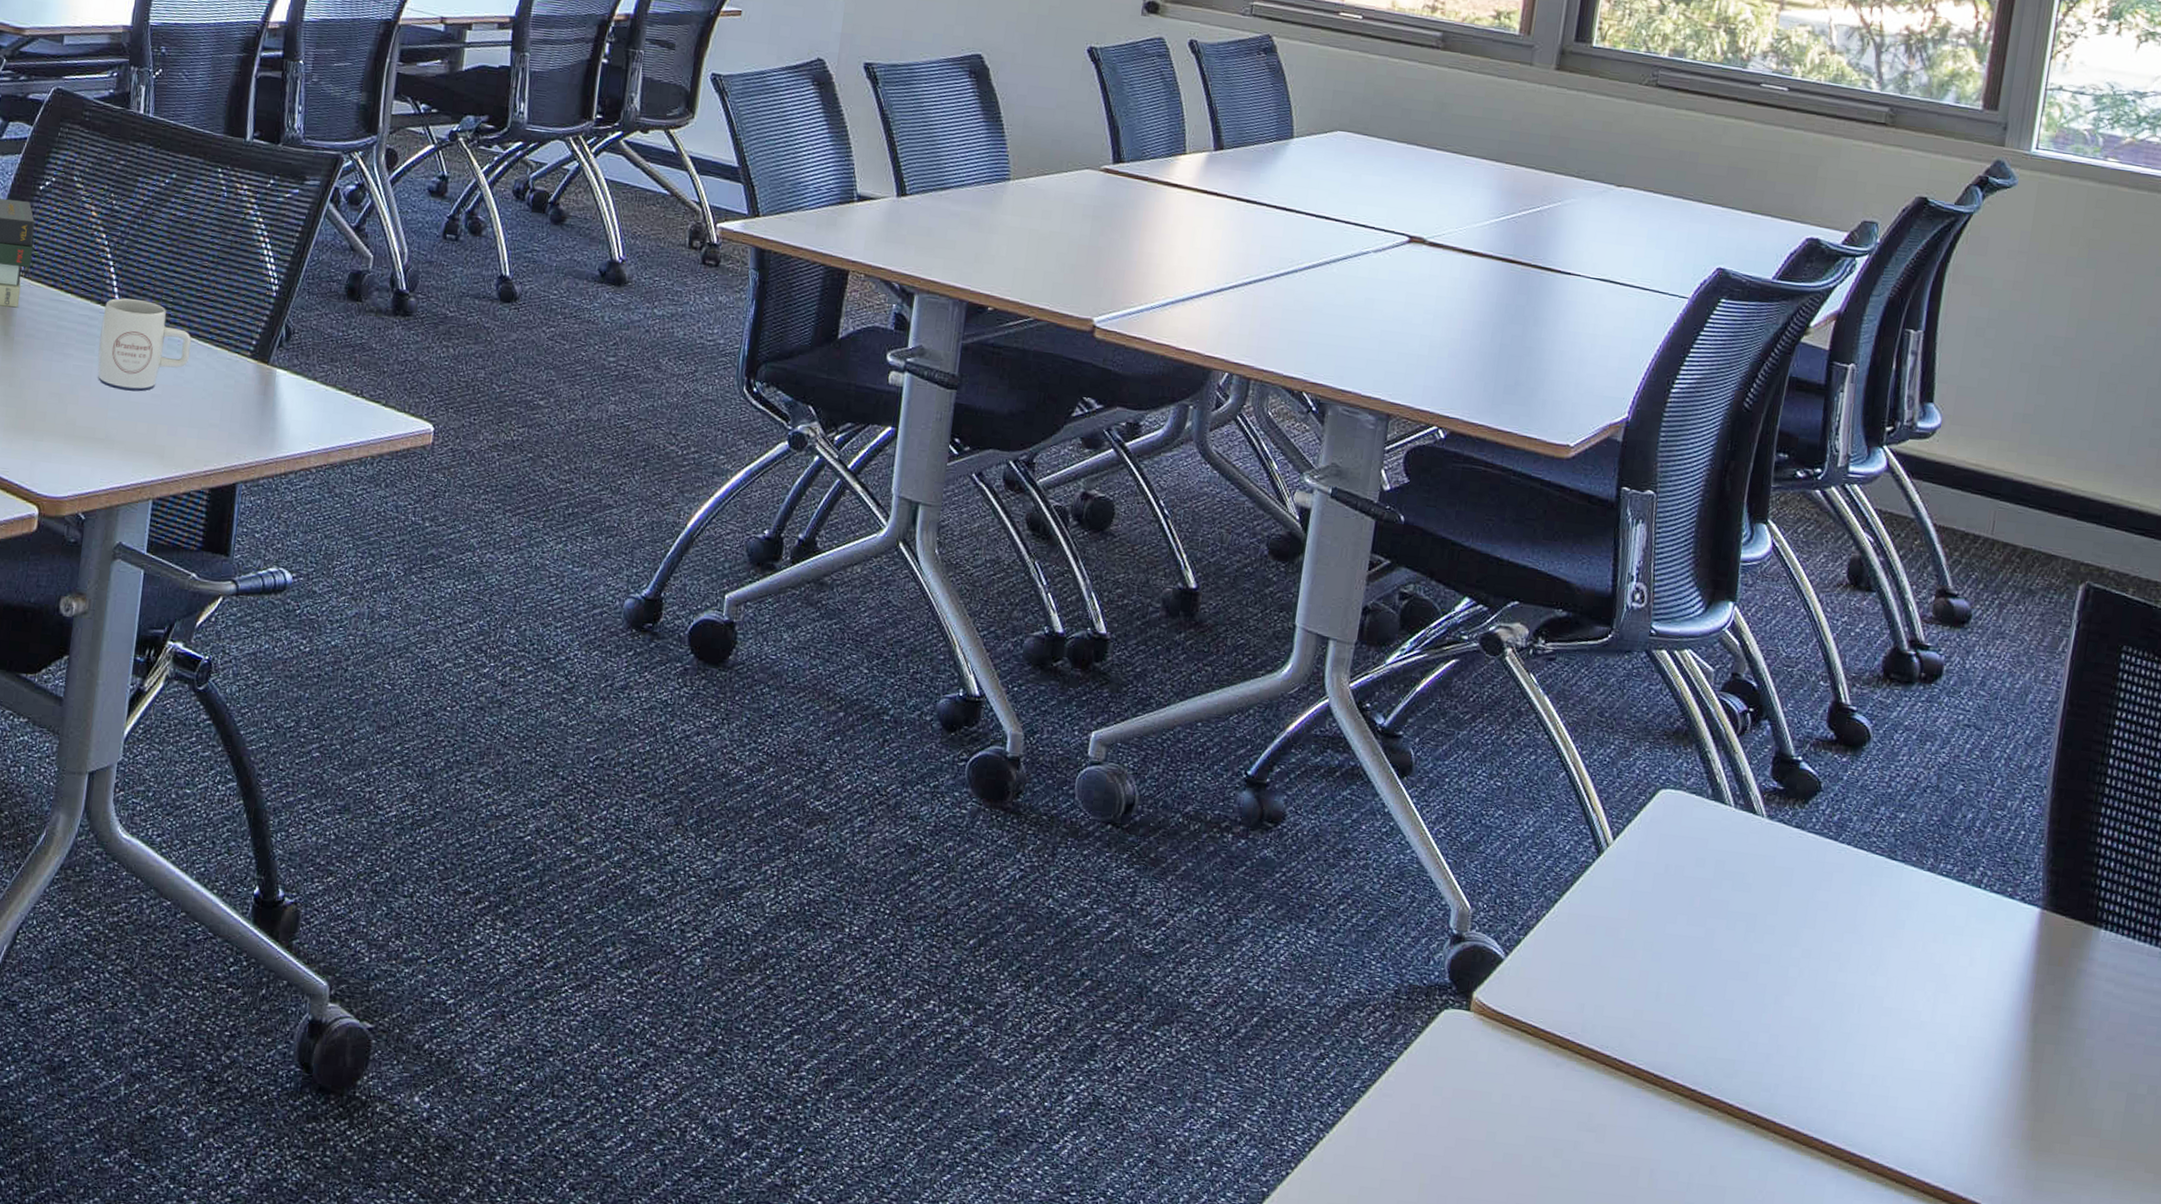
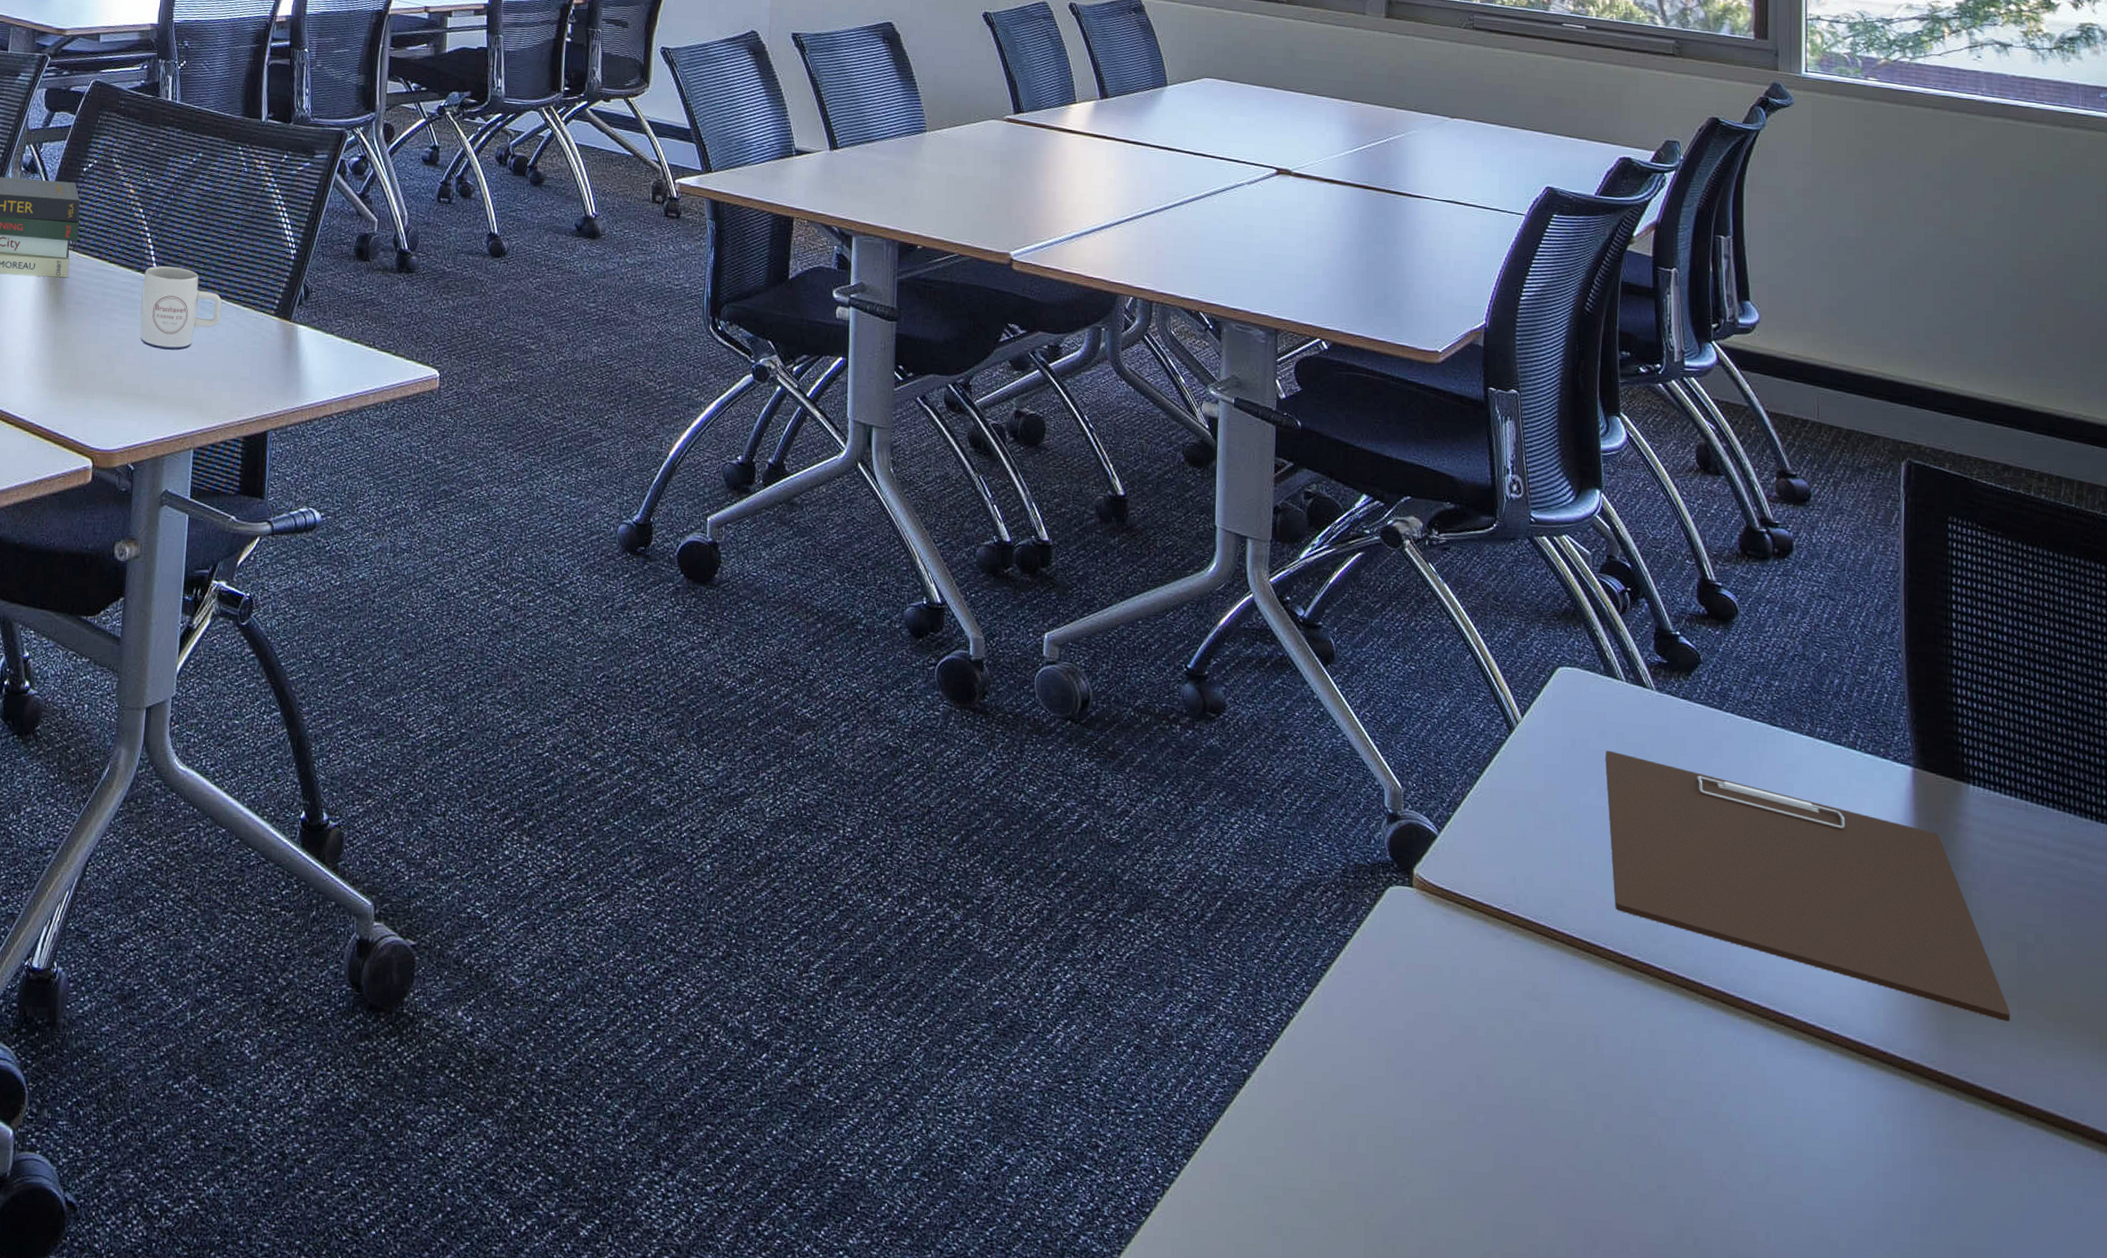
clipboard: none [1690,878,2108,1172] -> present [1605,750,2010,1021]

